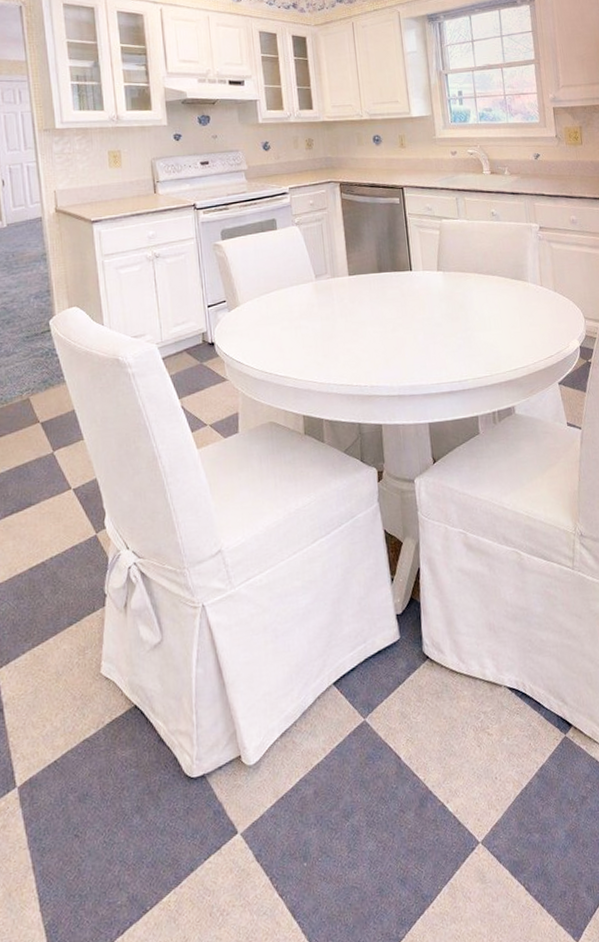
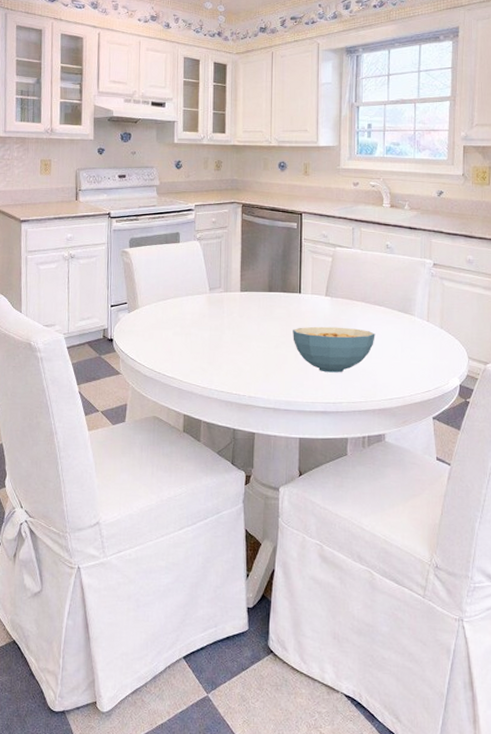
cereal bowl: none [408,301,493,351] -> present [293,326,375,373]

